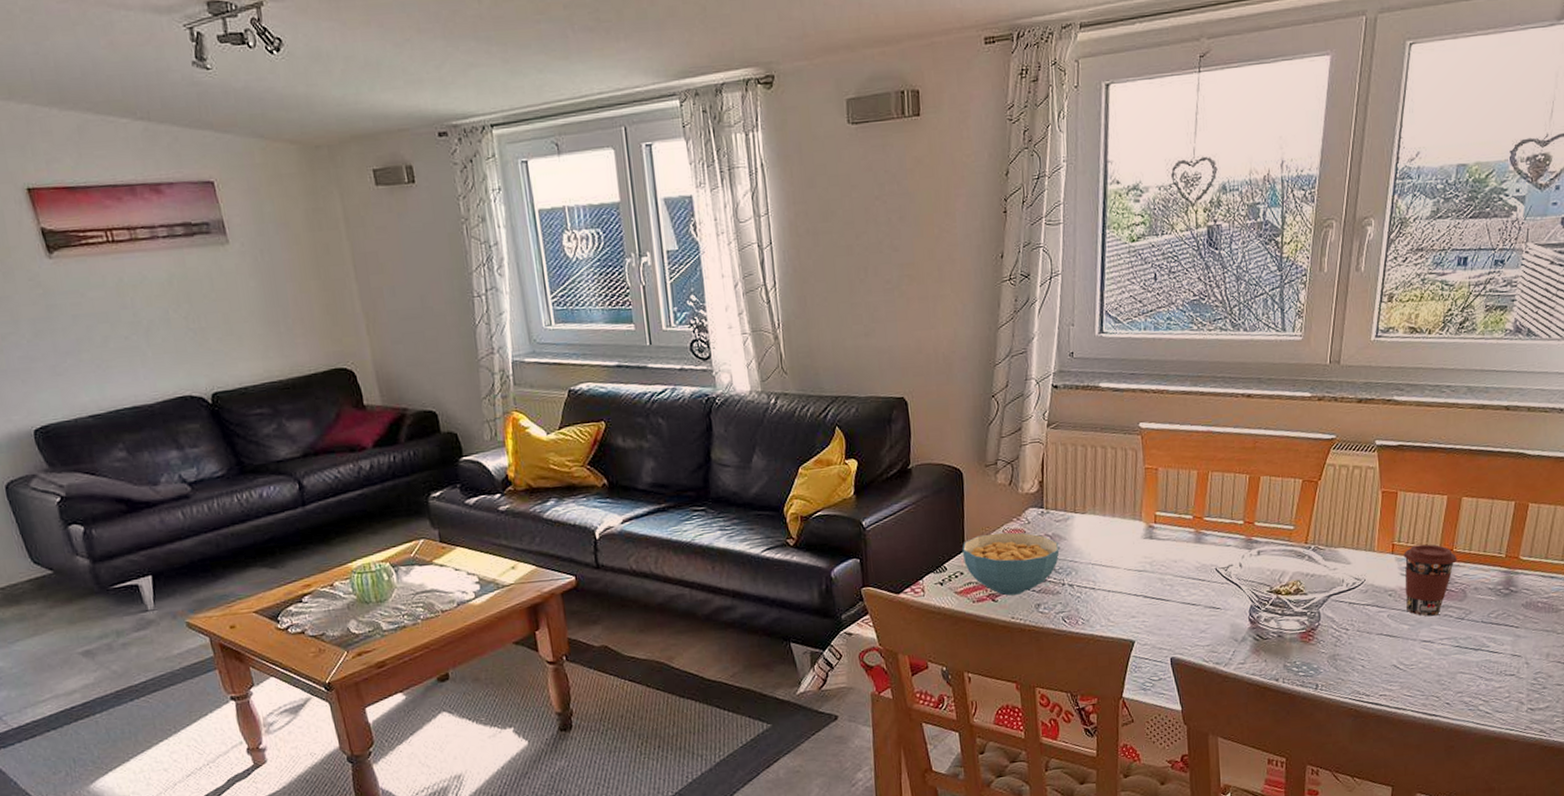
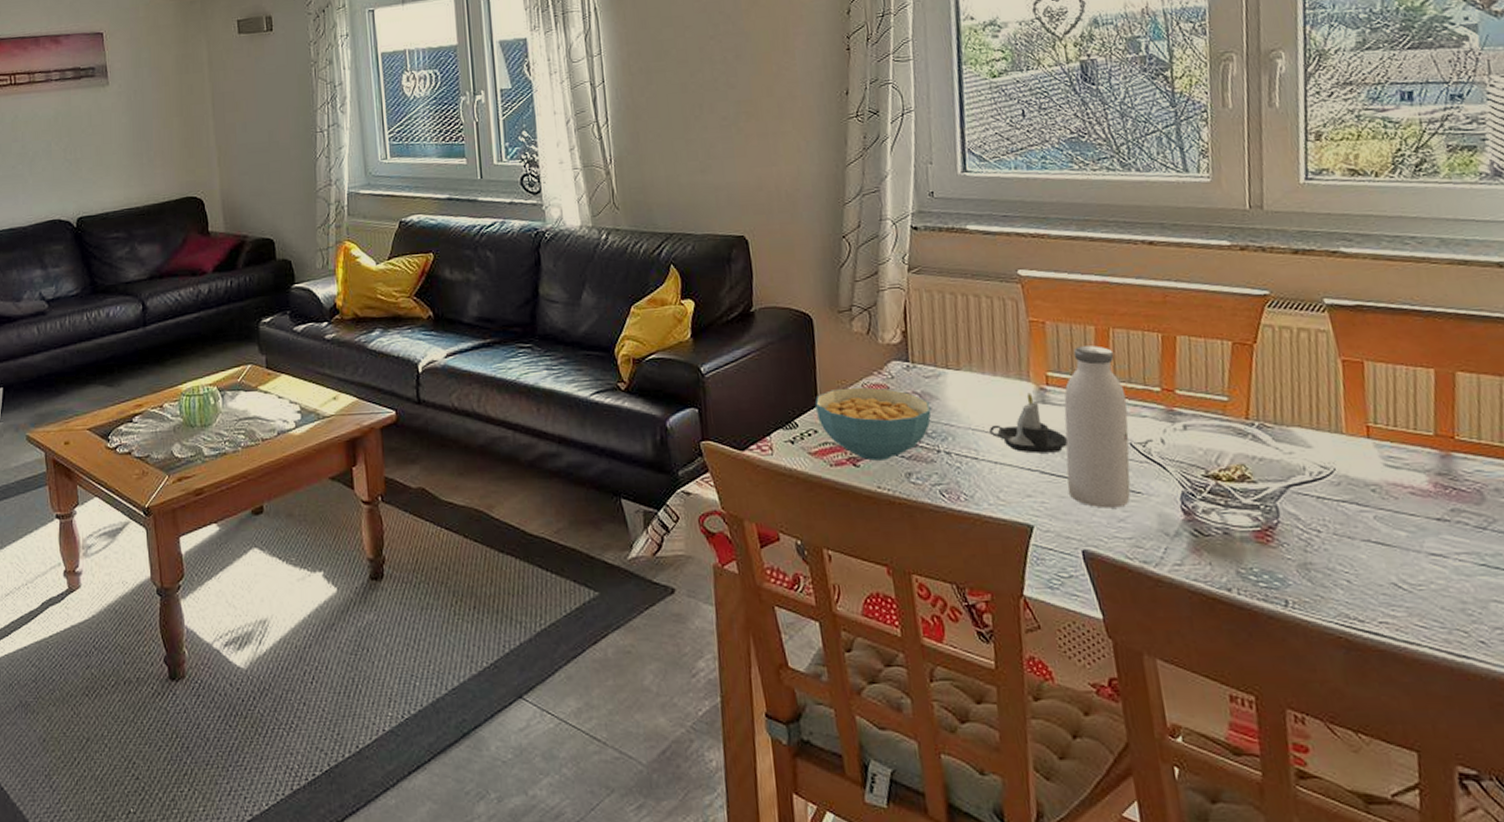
candle: none [1106,530,1168,582] -> present [989,392,1068,454]
water bottle: none [1164,487,1217,623] -> present [1064,345,1131,508]
coffee cup: present [1403,544,1458,617] -> none [1384,428,1464,522]

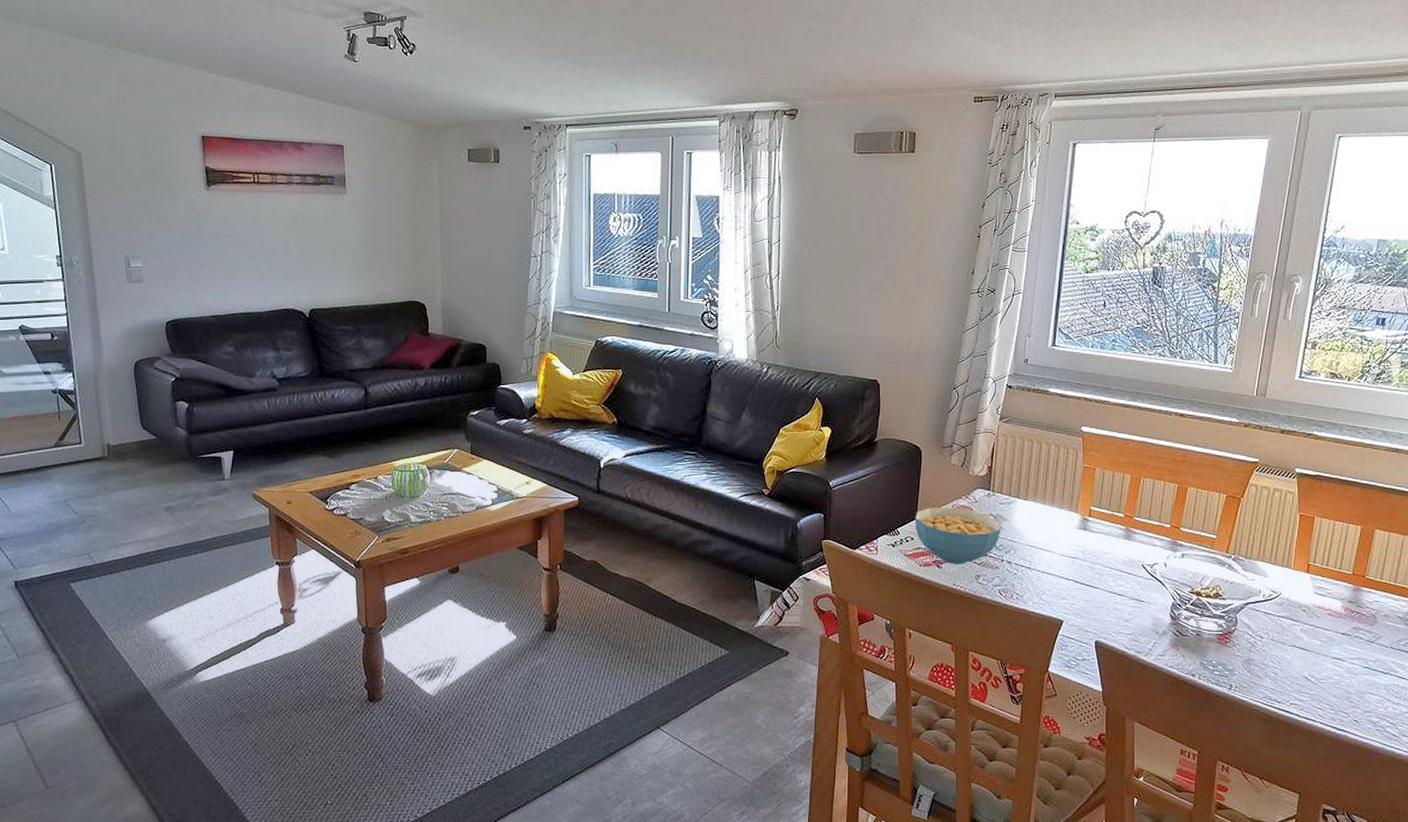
candle: present [989,392,1068,454] -> none [1042,521,1098,568]
water bottle: present [1064,345,1131,508] -> none [1092,489,1145,611]

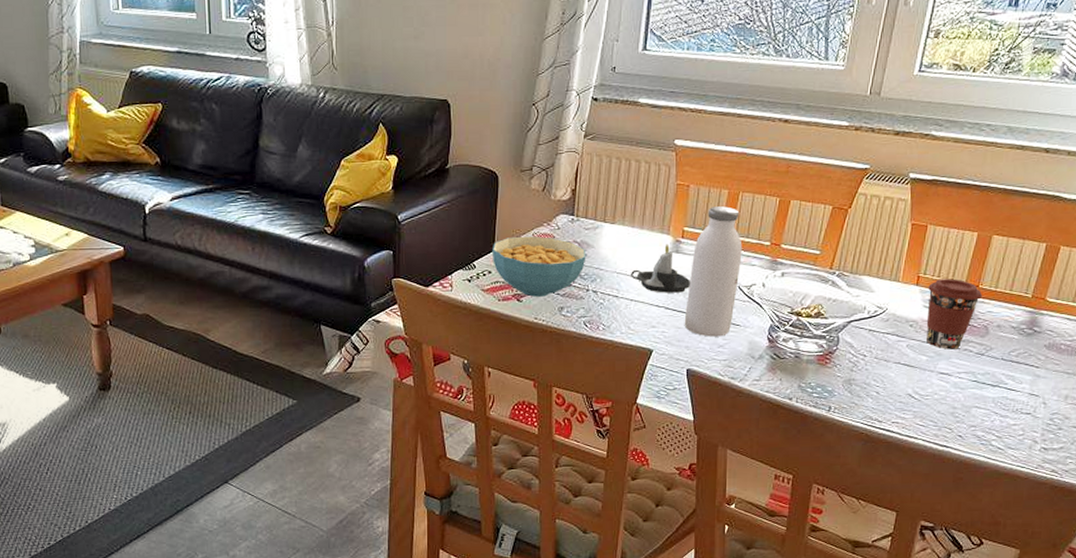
candle: none [1042,521,1098,568] -> present [631,244,691,293]
water bottle: none [1092,489,1145,611] -> present [684,206,743,337]
coffee cup: none [1318,568,1370,636] -> present [926,278,983,350]

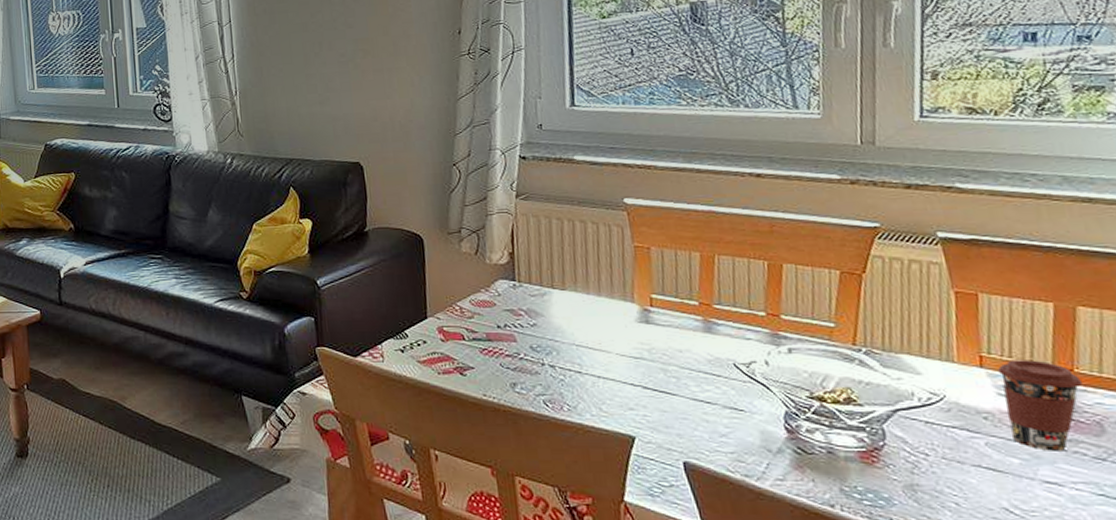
cereal bowl: present [491,236,586,297] -> none [424,303,537,371]
candle: present [631,244,691,293] -> none [593,313,671,370]
water bottle: present [684,206,743,337] -> none [667,271,733,424]

